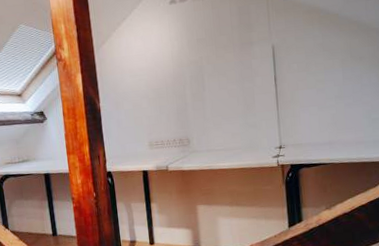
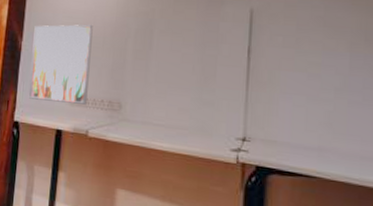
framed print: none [108,78,163,151] -> present [28,24,93,105]

